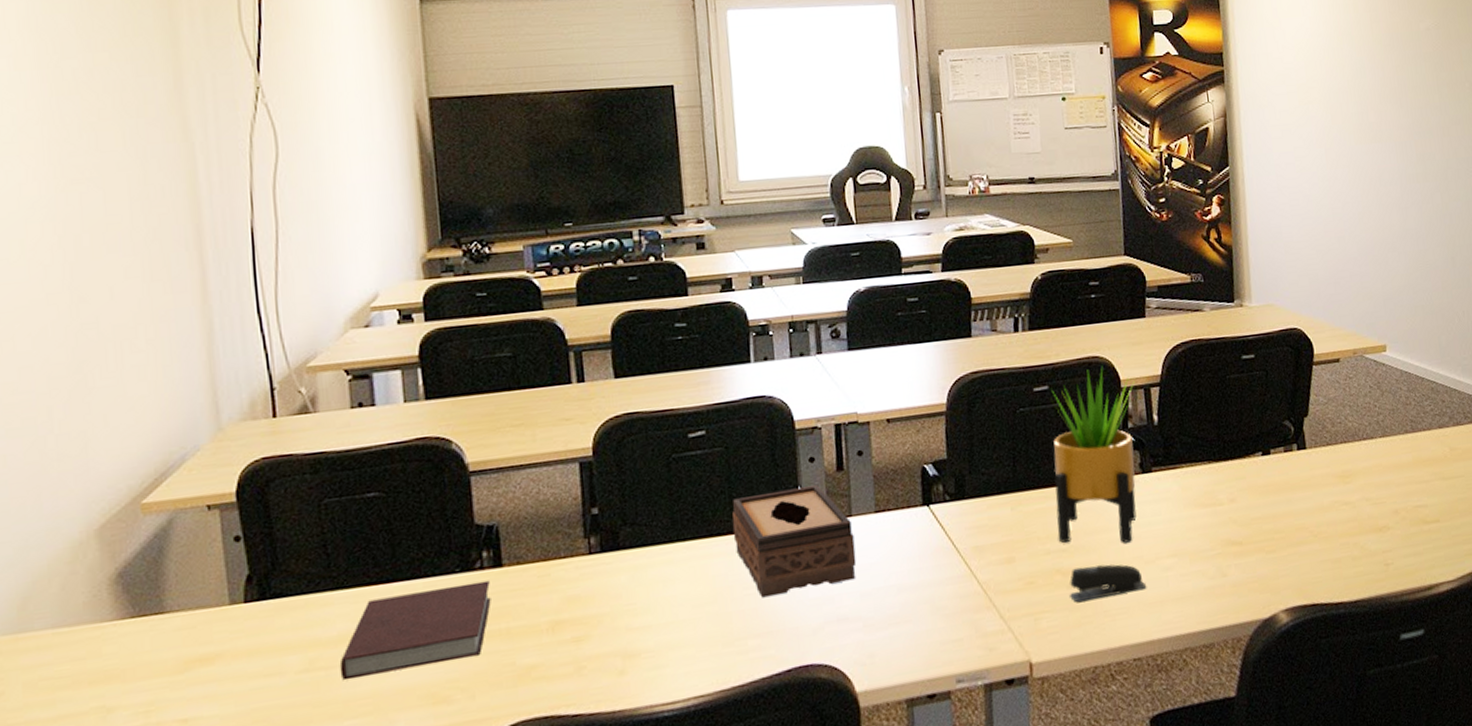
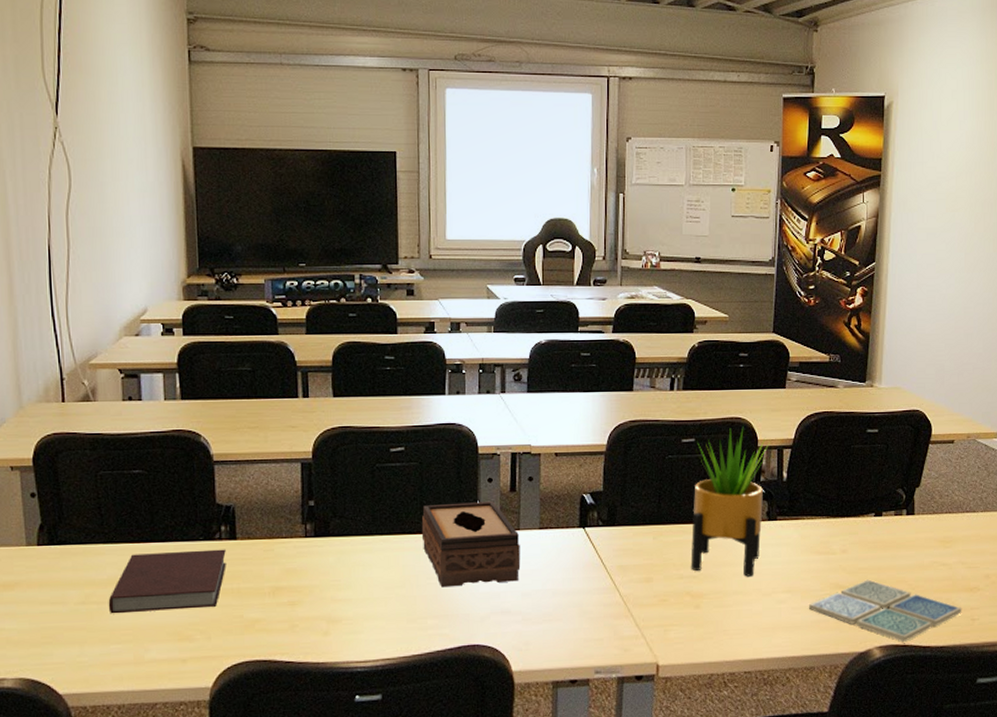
stapler: present [1070,564,1147,603] -> none [696,592,762,621]
drink coaster: none [1199,530,1374,601] -> present [808,579,962,642]

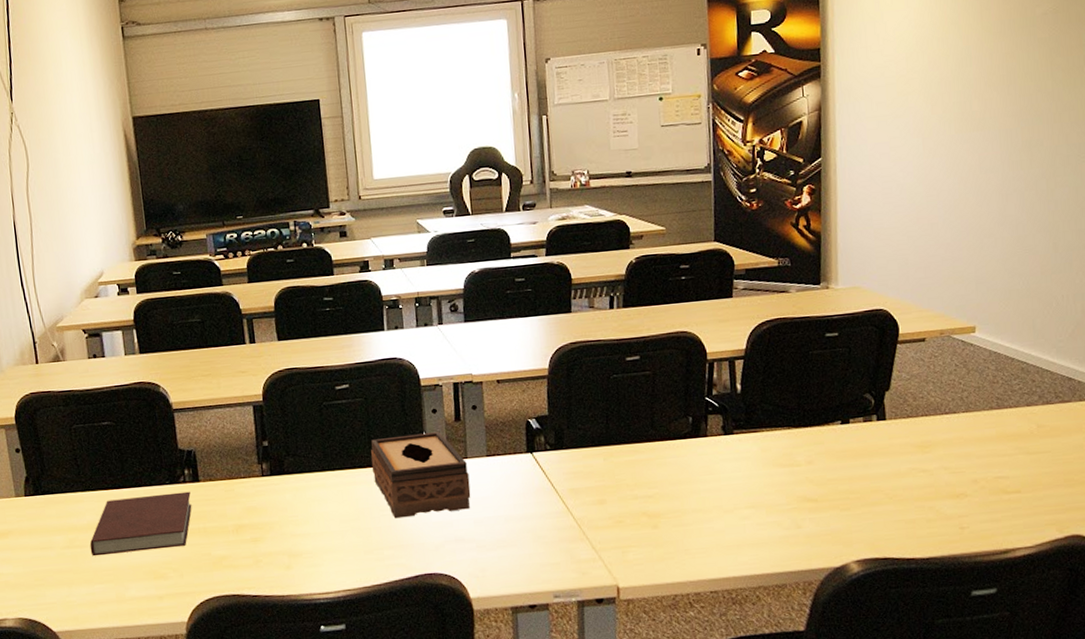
potted plant: present [690,426,770,577] -> none [642,340,720,494]
drink coaster: present [808,579,962,642] -> none [774,490,949,555]

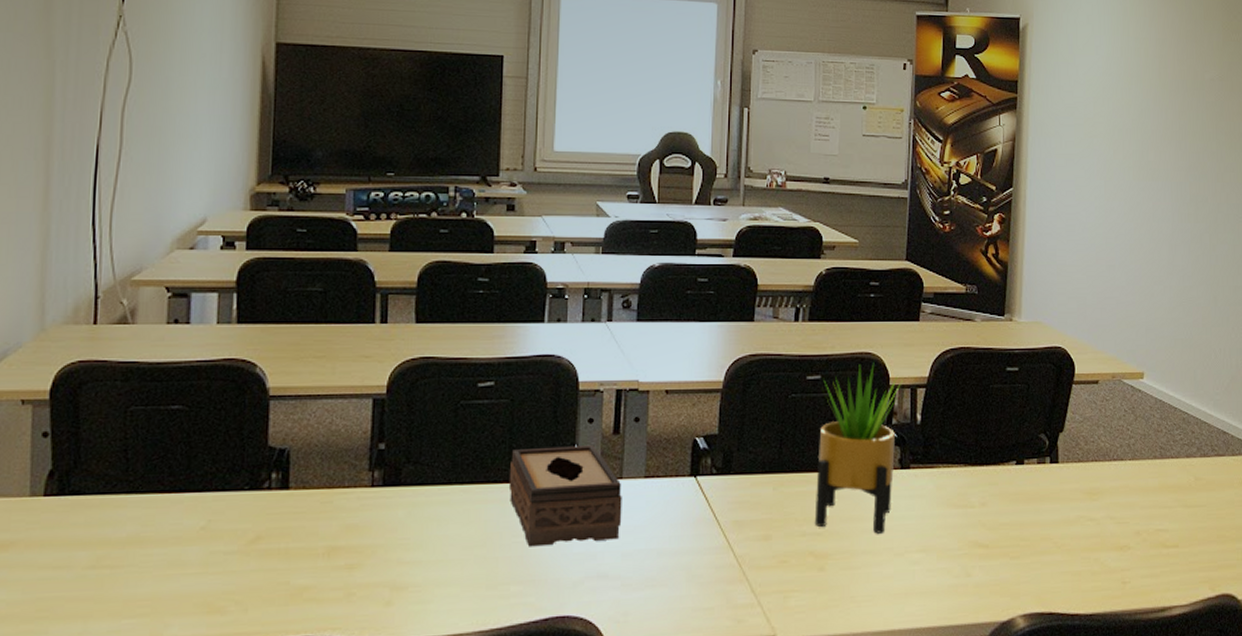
notebook: present [89,491,192,557] -> none [124,501,275,581]
potted plant: none [642,340,720,494] -> present [814,362,903,534]

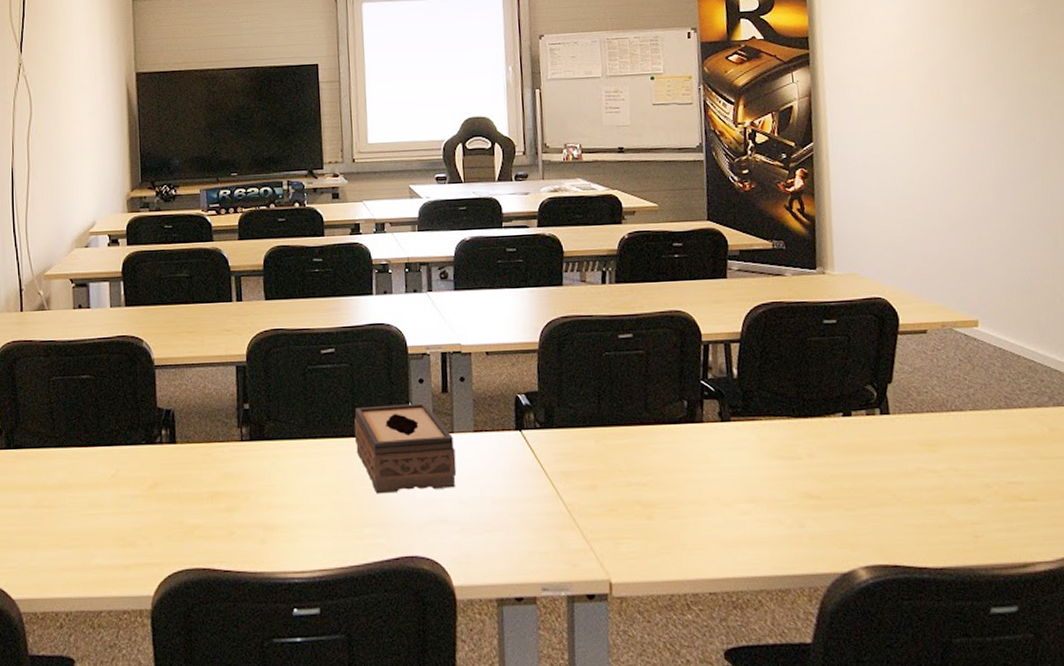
potted plant: present [814,362,903,534] -> none [635,320,715,484]

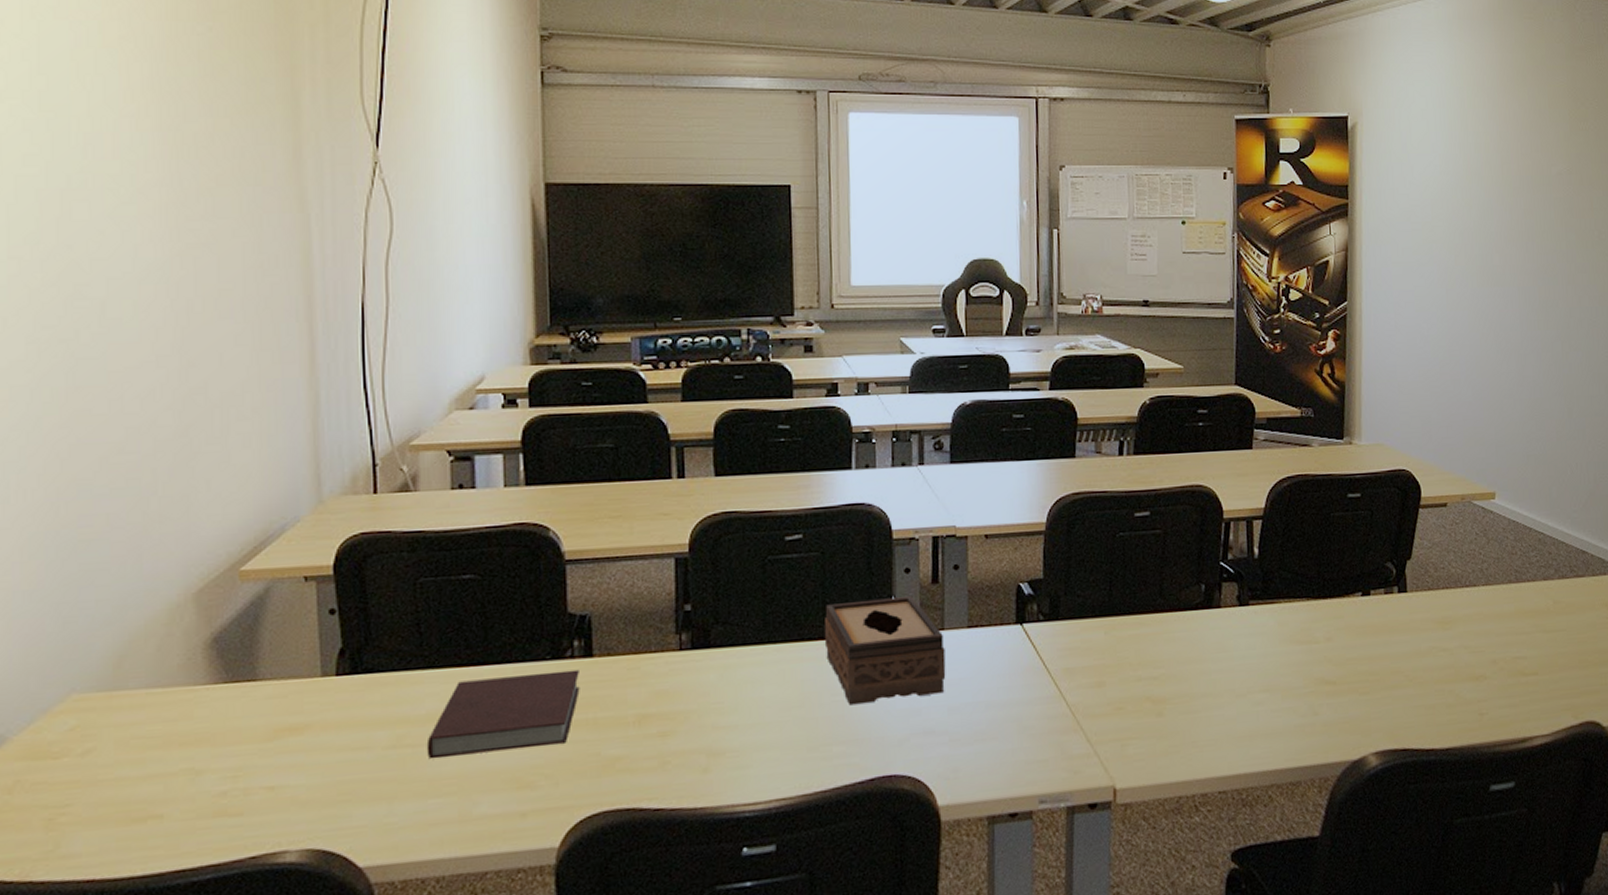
notebook: none [58,453,167,518] -> present [426,669,580,760]

